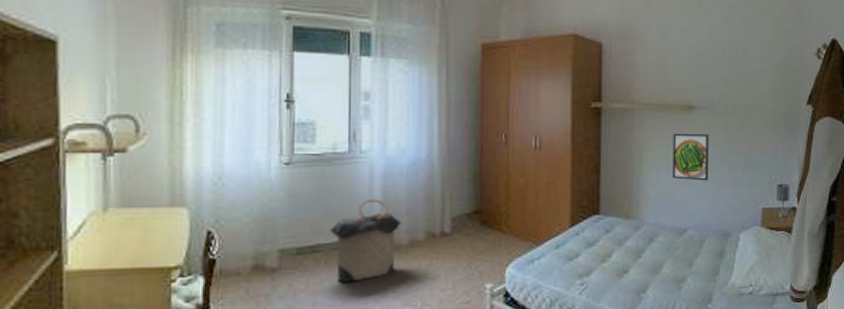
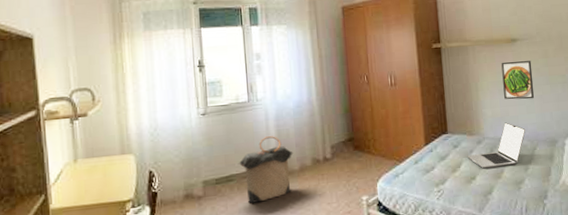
laptop: none [621,206,695,261] -> present [467,122,526,169]

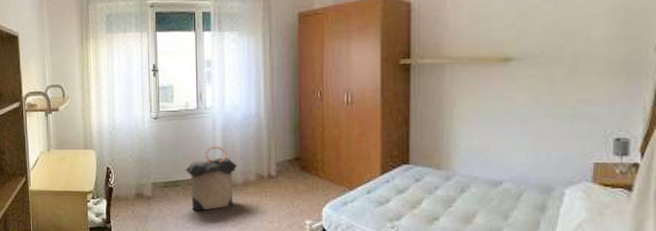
laptop: present [467,122,526,169] -> none [431,159,511,211]
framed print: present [501,61,534,100] -> none [486,85,529,134]

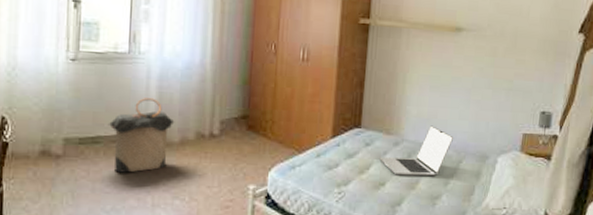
laptop: none [431,159,511,211] -> present [379,125,454,177]

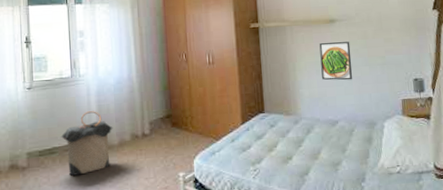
laptop: present [379,125,454,177] -> none [284,103,344,149]
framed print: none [435,53,475,103] -> present [319,42,353,81]

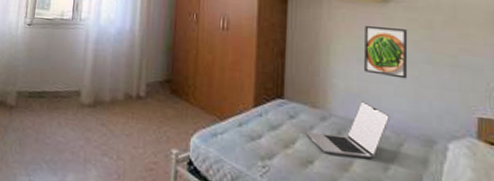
laundry hamper: present [60,111,113,176] -> none [52,59,107,127]
laptop: none [284,103,344,149] -> present [305,101,391,159]

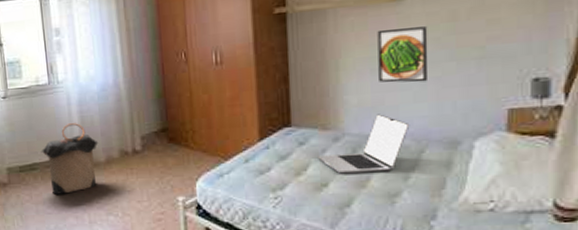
laundry hamper: none [52,59,107,127] -> present [41,123,99,195]

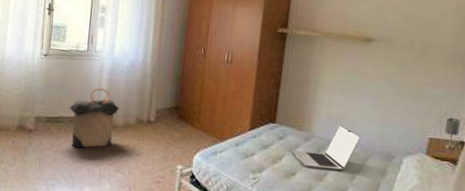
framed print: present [377,26,429,83] -> none [345,61,385,107]

